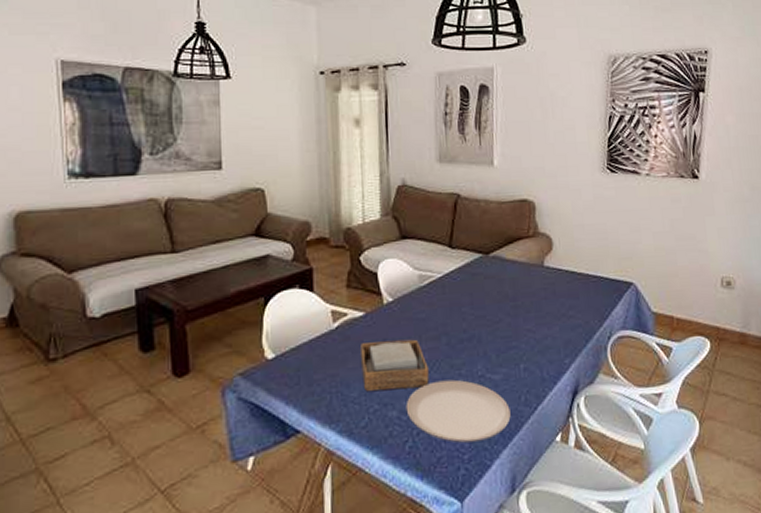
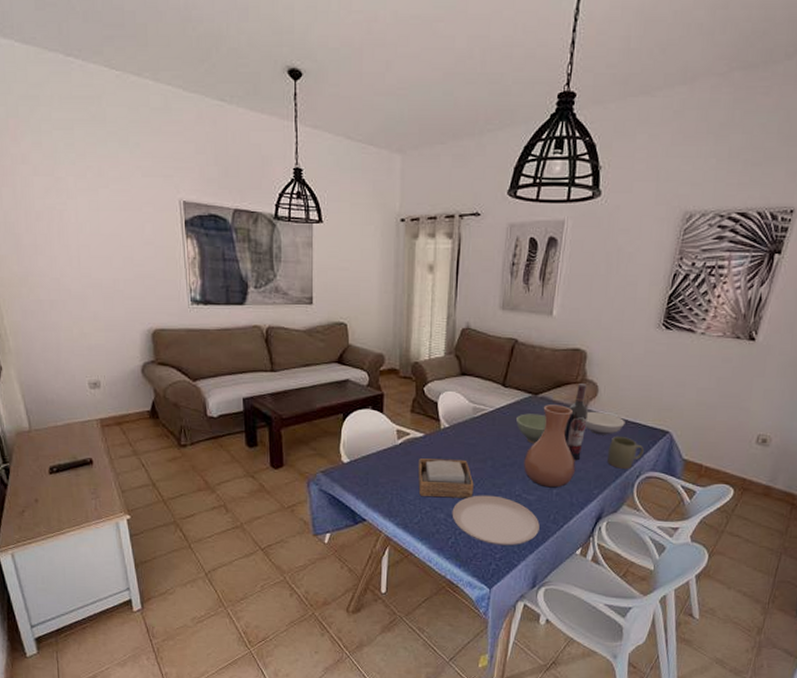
bowl: none [469,276,503,312] -> present [516,413,546,444]
vase: none [482,263,542,363] -> present [523,405,576,488]
wine bottle: none [523,237,547,327] -> present [564,384,589,461]
bowl: none [543,267,586,294] -> present [584,411,625,435]
mug: none [573,293,611,331] -> present [607,437,644,469]

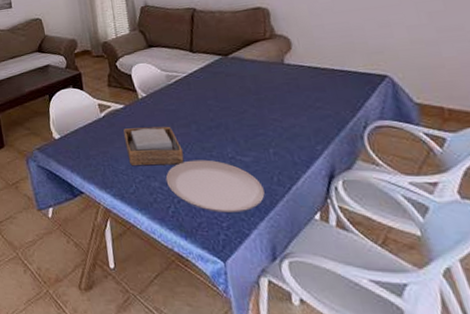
bowl: present [516,413,546,444] -> none [211,74,245,104]
vase: present [523,405,576,488] -> none [228,62,290,147]
wine bottle: present [564,384,589,461] -> none [264,39,291,117]
bowl: present [584,411,625,435] -> none [285,64,332,88]
mug: present [607,437,644,469] -> none [319,86,364,121]

